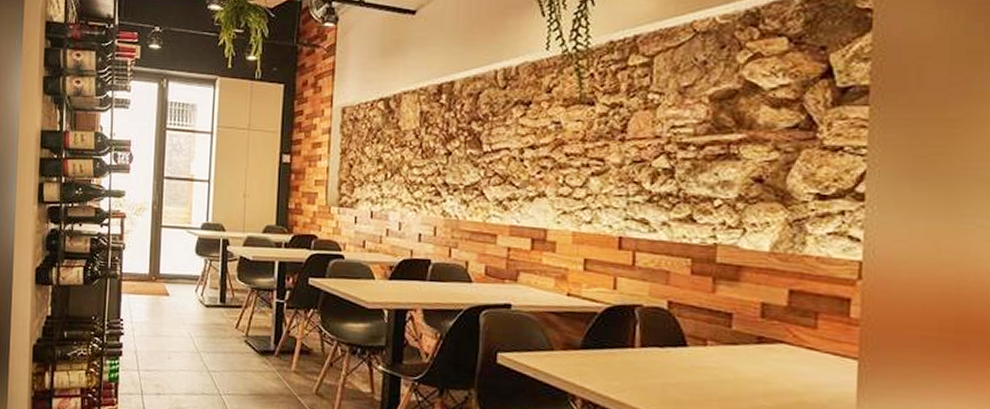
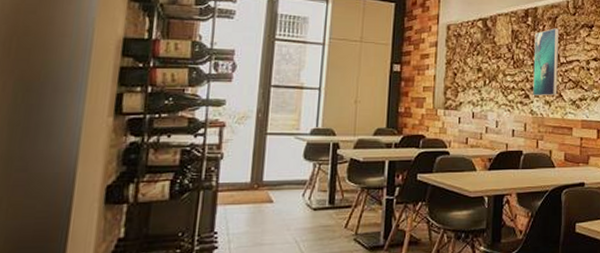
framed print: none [446,107,482,194] -> present [533,28,558,96]

